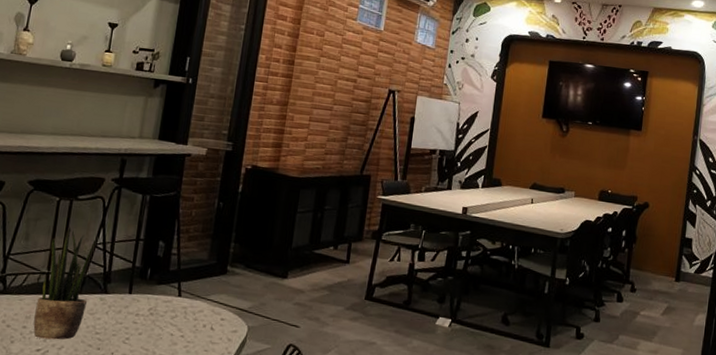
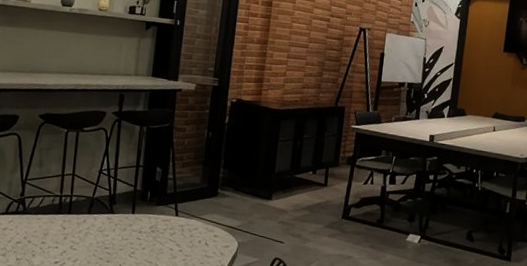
potted plant: present [33,226,98,340] -> none [51,155,103,254]

